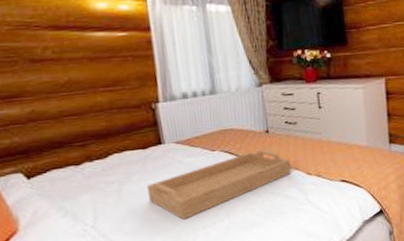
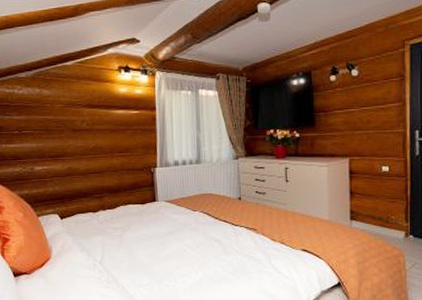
serving tray: present [146,150,291,220] -> none [141,214,258,267]

